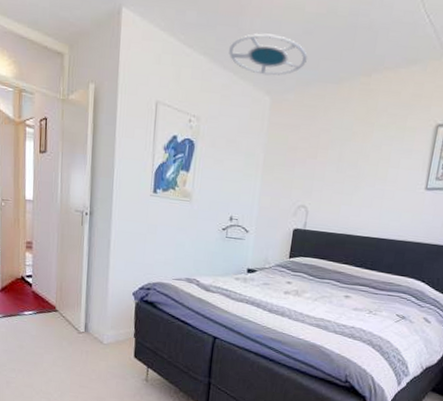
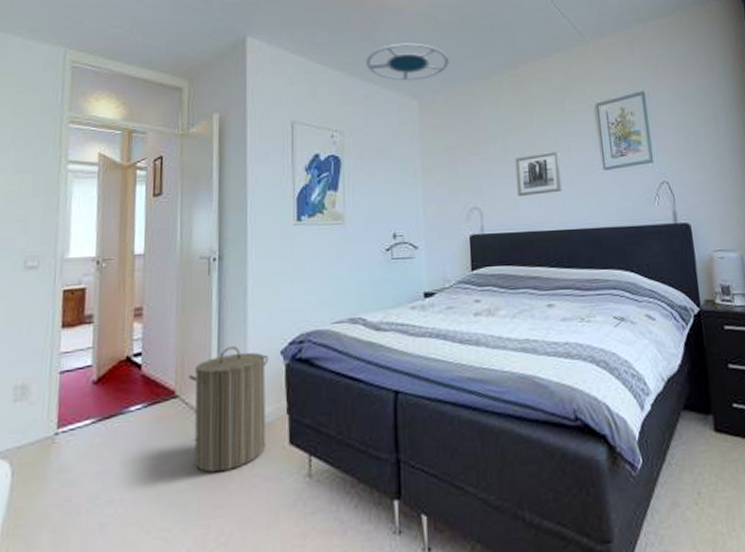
laundry hamper: none [65,282,124,366] -> present [188,346,269,473]
wall art: none [342,164,389,204] -> present [515,150,563,196]

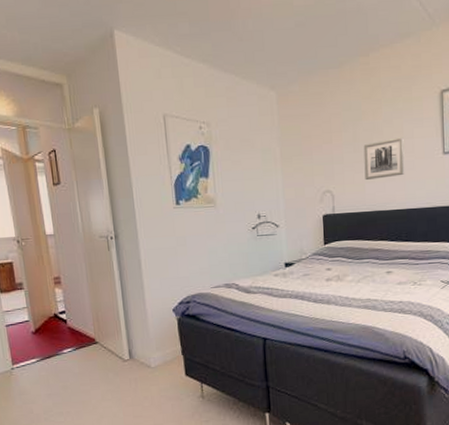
laundry hamper: present [188,346,269,473] -> none [104,306,168,395]
ceiling lamp: present [366,43,449,81] -> none [226,32,304,72]

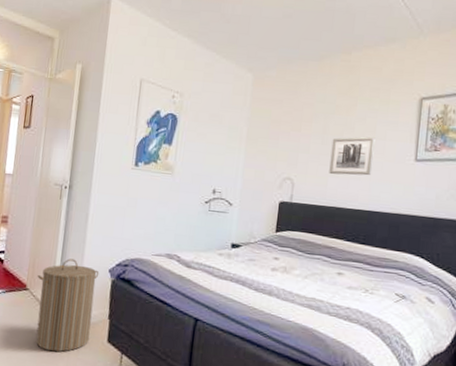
laundry hamper: none [104,306,168,395] -> present [35,258,99,352]

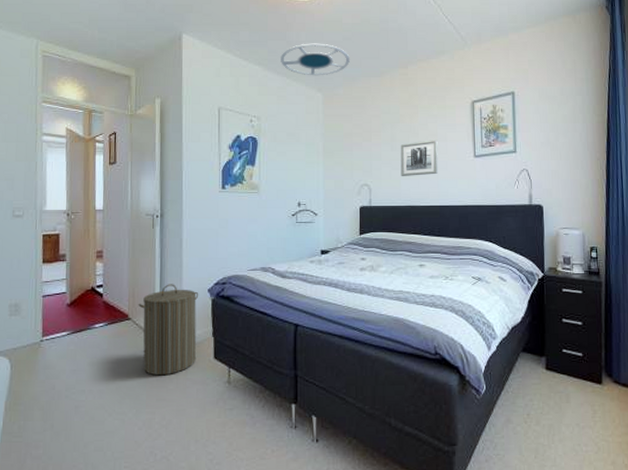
ceiling lamp: none [212,17,288,55] -> present [281,43,350,76]

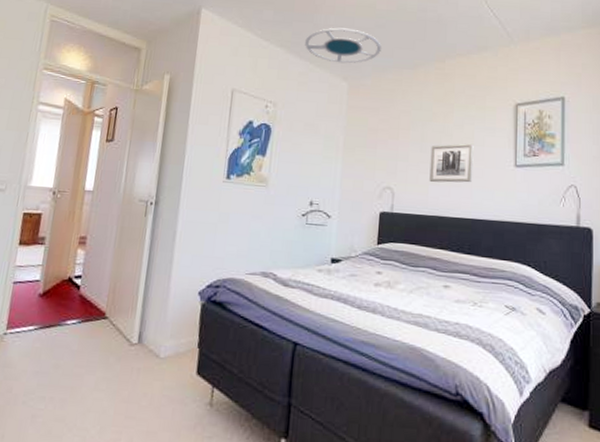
laundry hamper: present [138,284,199,376] -> none [114,281,188,389]

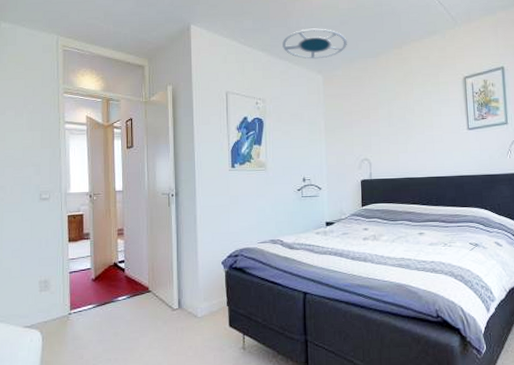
wall art: present [429,143,474,183] -> none [397,115,434,150]

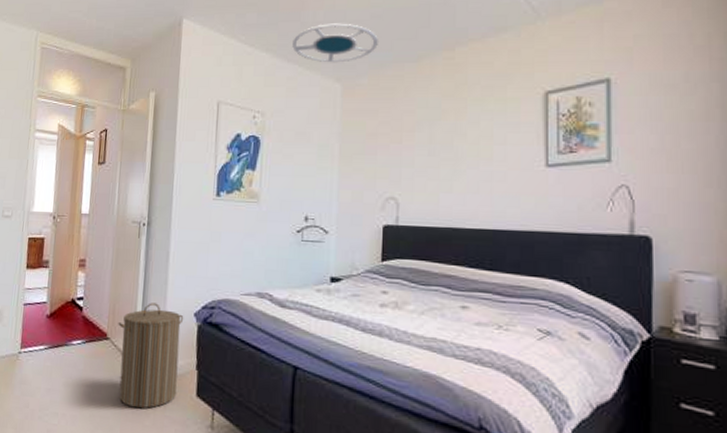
laundry hamper: none [157,258,213,344] -> present [118,303,184,409]

